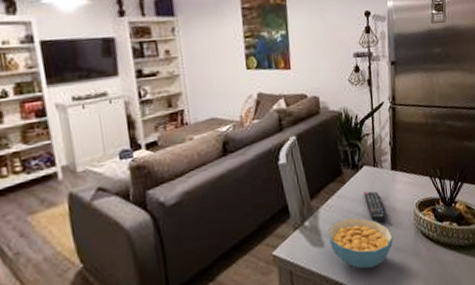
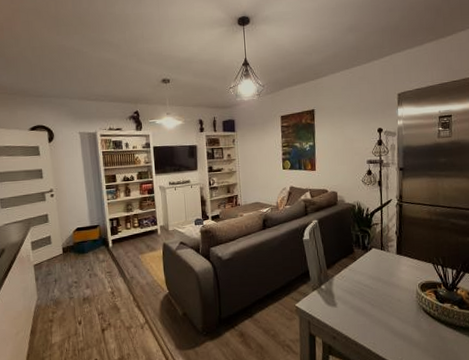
cereal bowl: present [328,217,393,269] -> none [340,287,397,331]
remote control: present [363,191,388,223] -> none [371,269,392,296]

